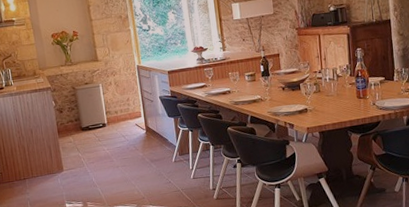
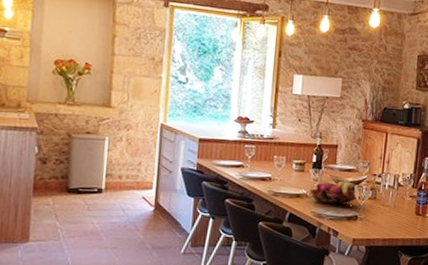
fruit basket: none [263,81,304,104] -> present [309,181,357,206]

